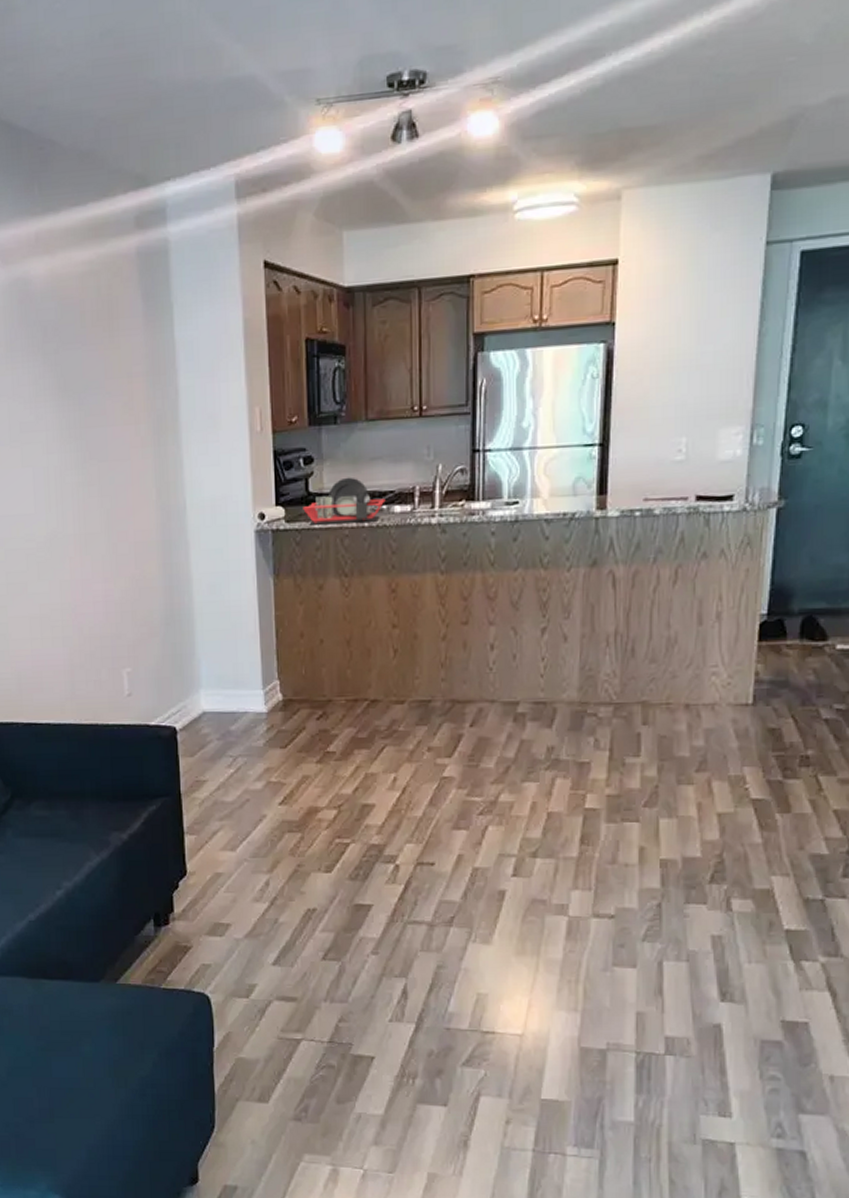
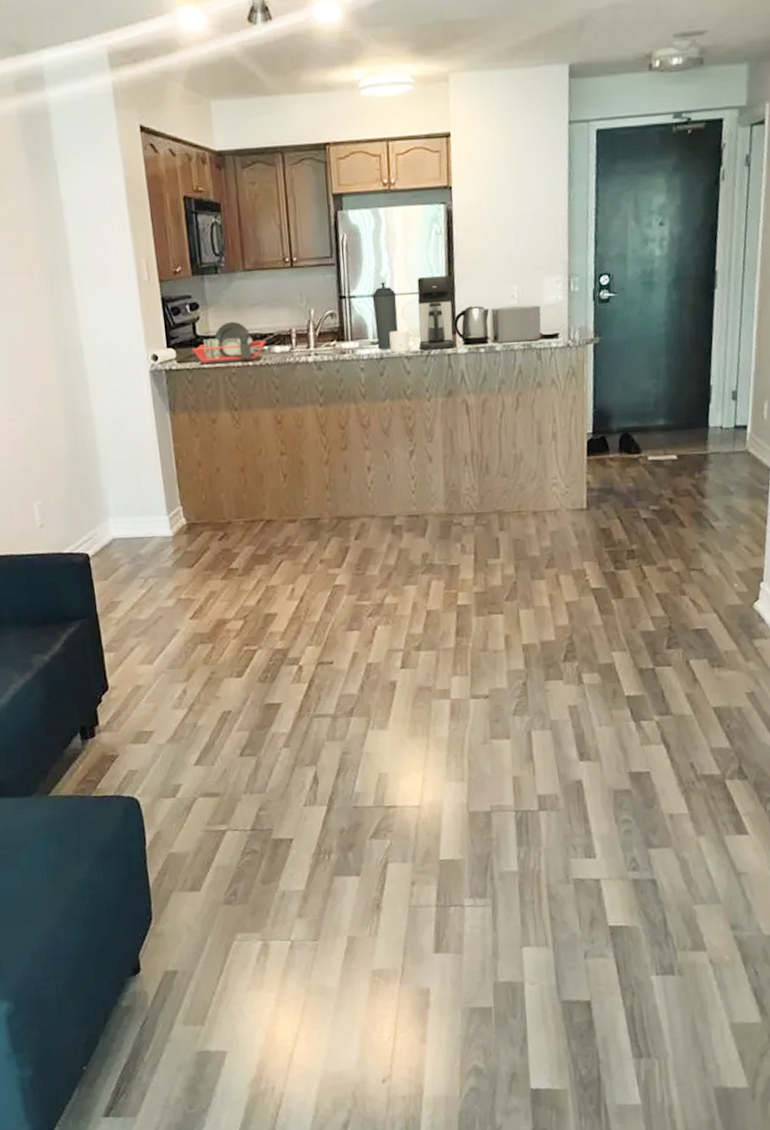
canister: none [510,433,539,512] -> present [372,282,398,350]
mug: none [527,490,559,515] -> present [389,331,417,353]
coffee maker: none [562,426,605,513] -> present [417,275,454,351]
kettle: none [605,461,649,509] -> present [454,305,489,346]
toaster: none [647,460,715,508] -> present [489,304,543,345]

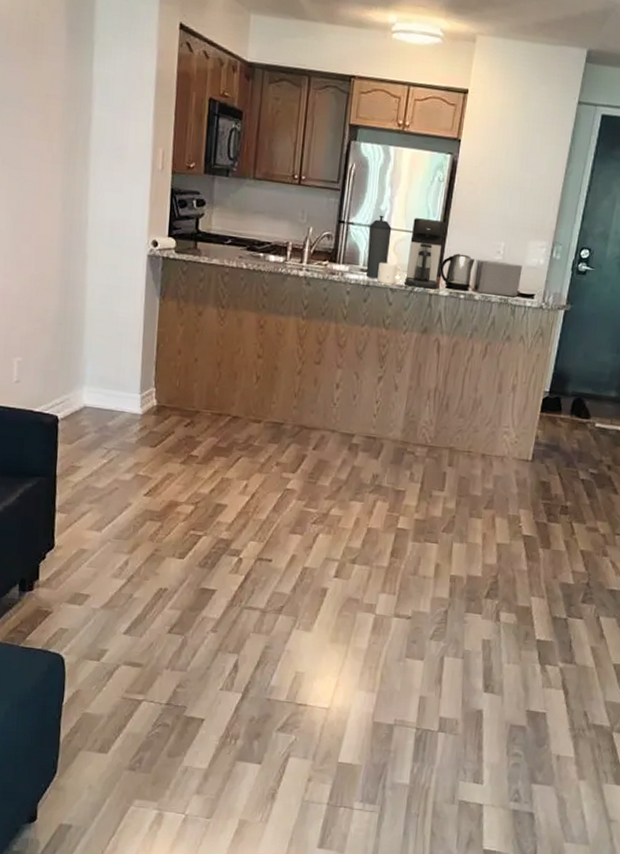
dish rack: present [192,321,266,365] -> none [192,223,263,266]

